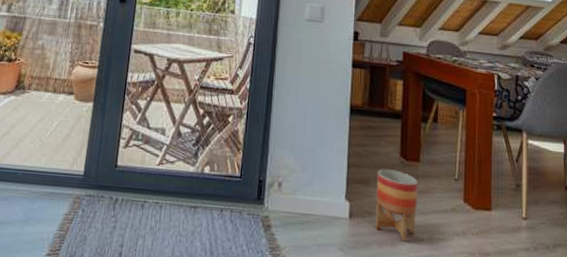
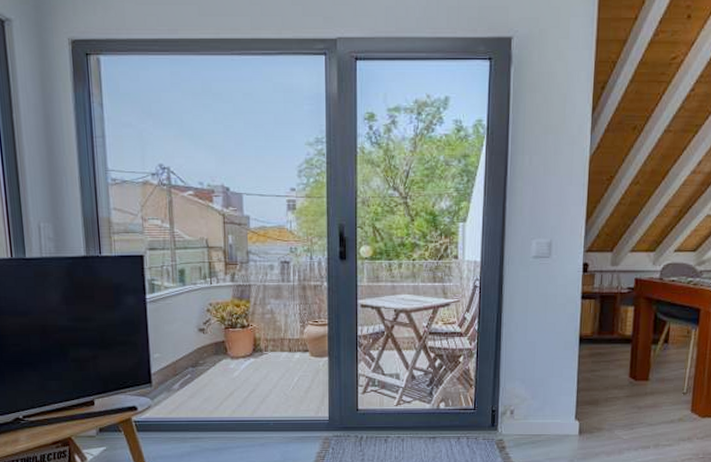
planter: present [375,169,418,242] -> none [604,390,646,450]

